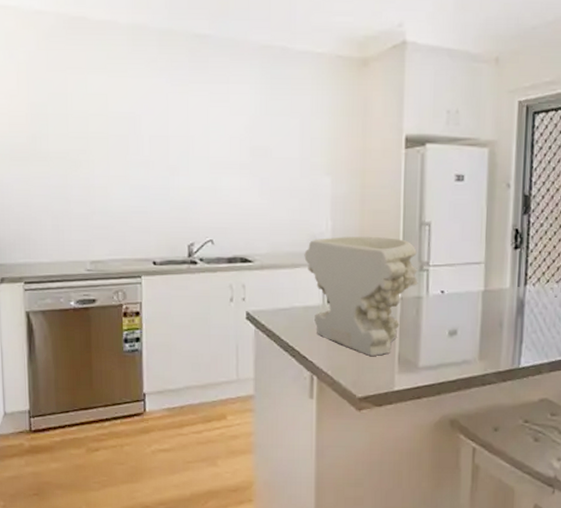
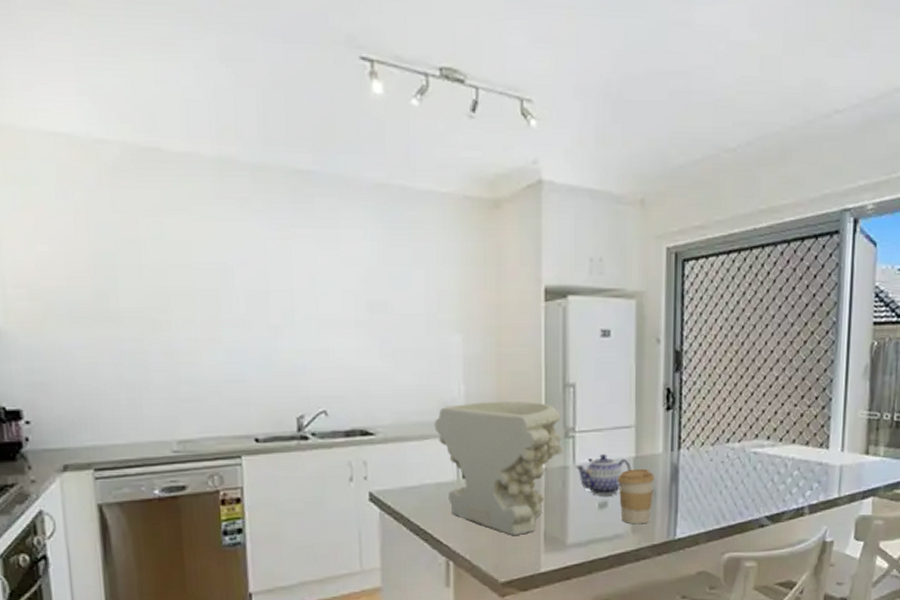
teapot: none [428,287,480,324] -> present [575,454,632,495]
coffee cup: none [466,301,501,352] -> present [617,468,654,524]

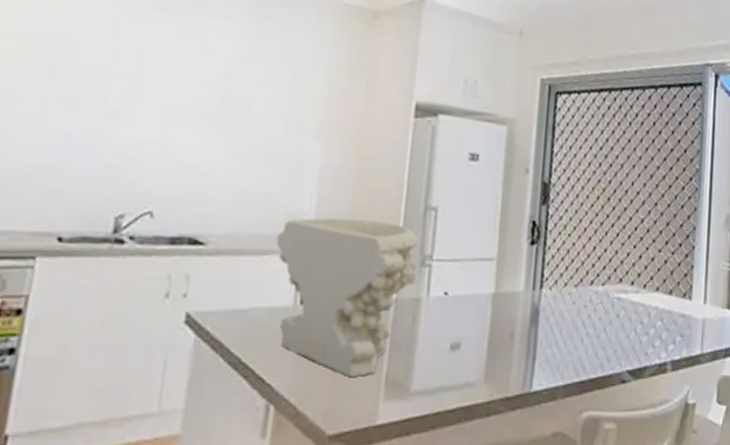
teapot: present [575,454,632,495] -> none [428,288,490,335]
coffee cup: present [617,468,654,524] -> none [472,306,513,372]

